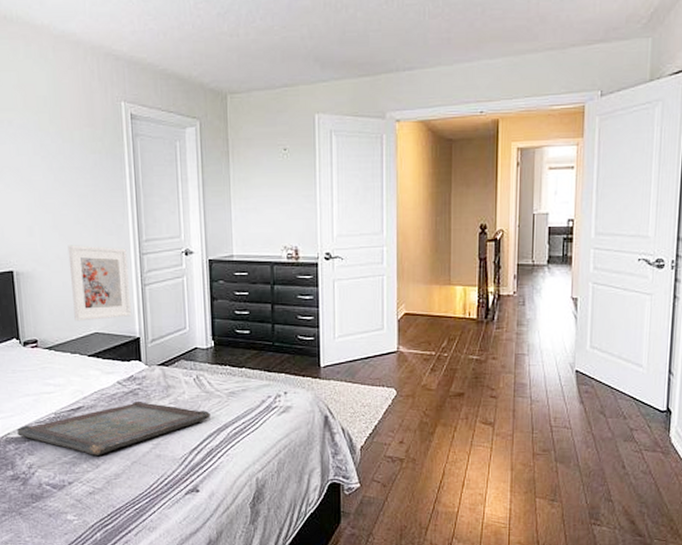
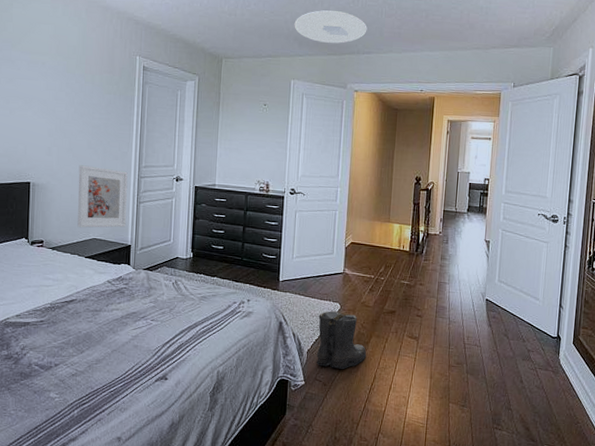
serving tray: present [17,400,210,455] -> none [16,298,184,343]
ceiling light: none [313,17,407,61] -> present [294,10,367,44]
boots: none [371,398,432,466] -> present [315,311,367,369]

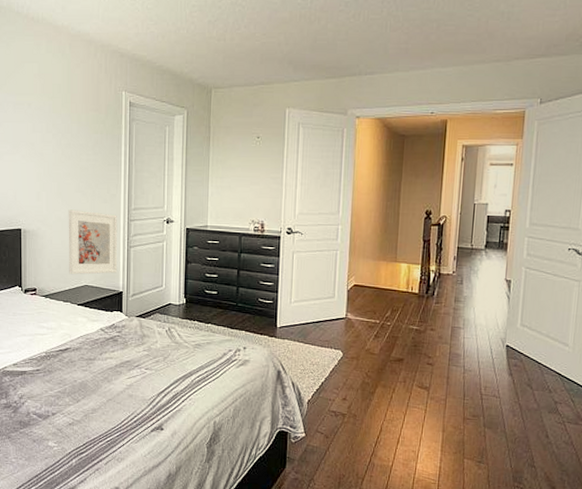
ceiling light: present [294,10,367,44] -> none [288,28,370,65]
boots: present [315,311,367,369] -> none [317,359,372,421]

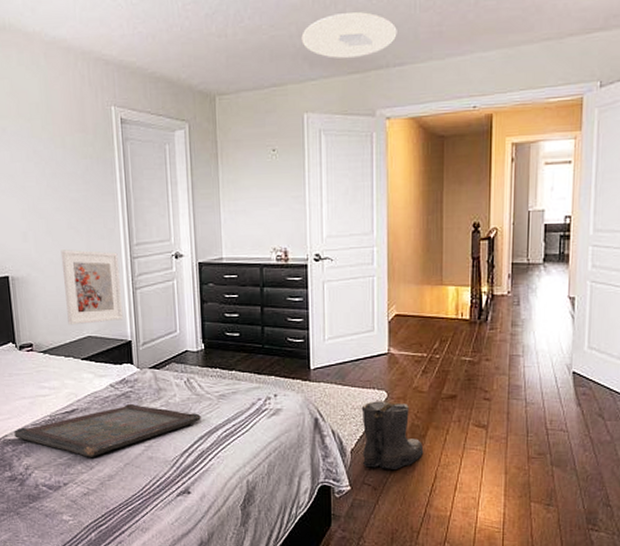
serving tray: none [13,346,178,392] -> present [14,403,201,457]
ceiling light: none [288,28,370,65] -> present [301,12,397,58]
boots: none [317,359,372,421] -> present [361,401,424,469]

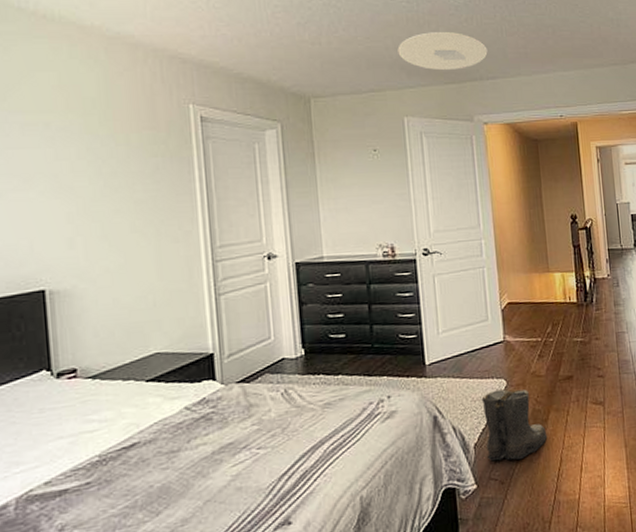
serving tray: present [14,403,201,457] -> none [44,426,303,501]
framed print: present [60,249,123,326] -> none [120,255,202,343]

